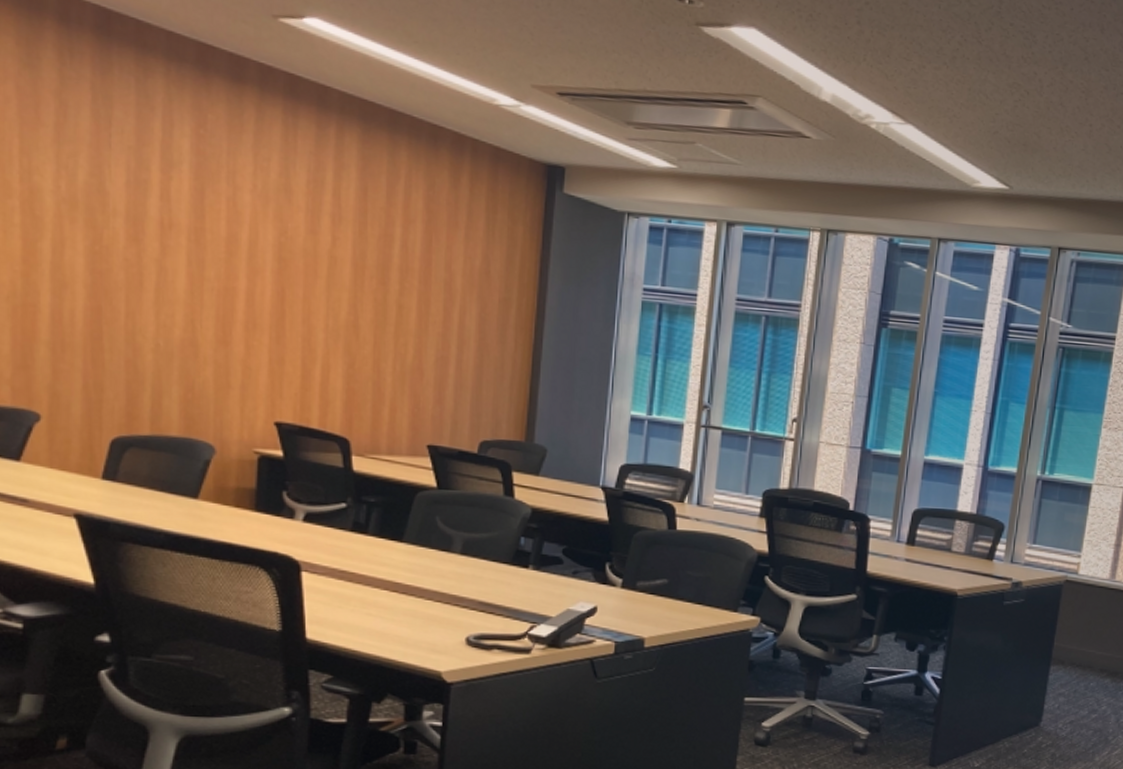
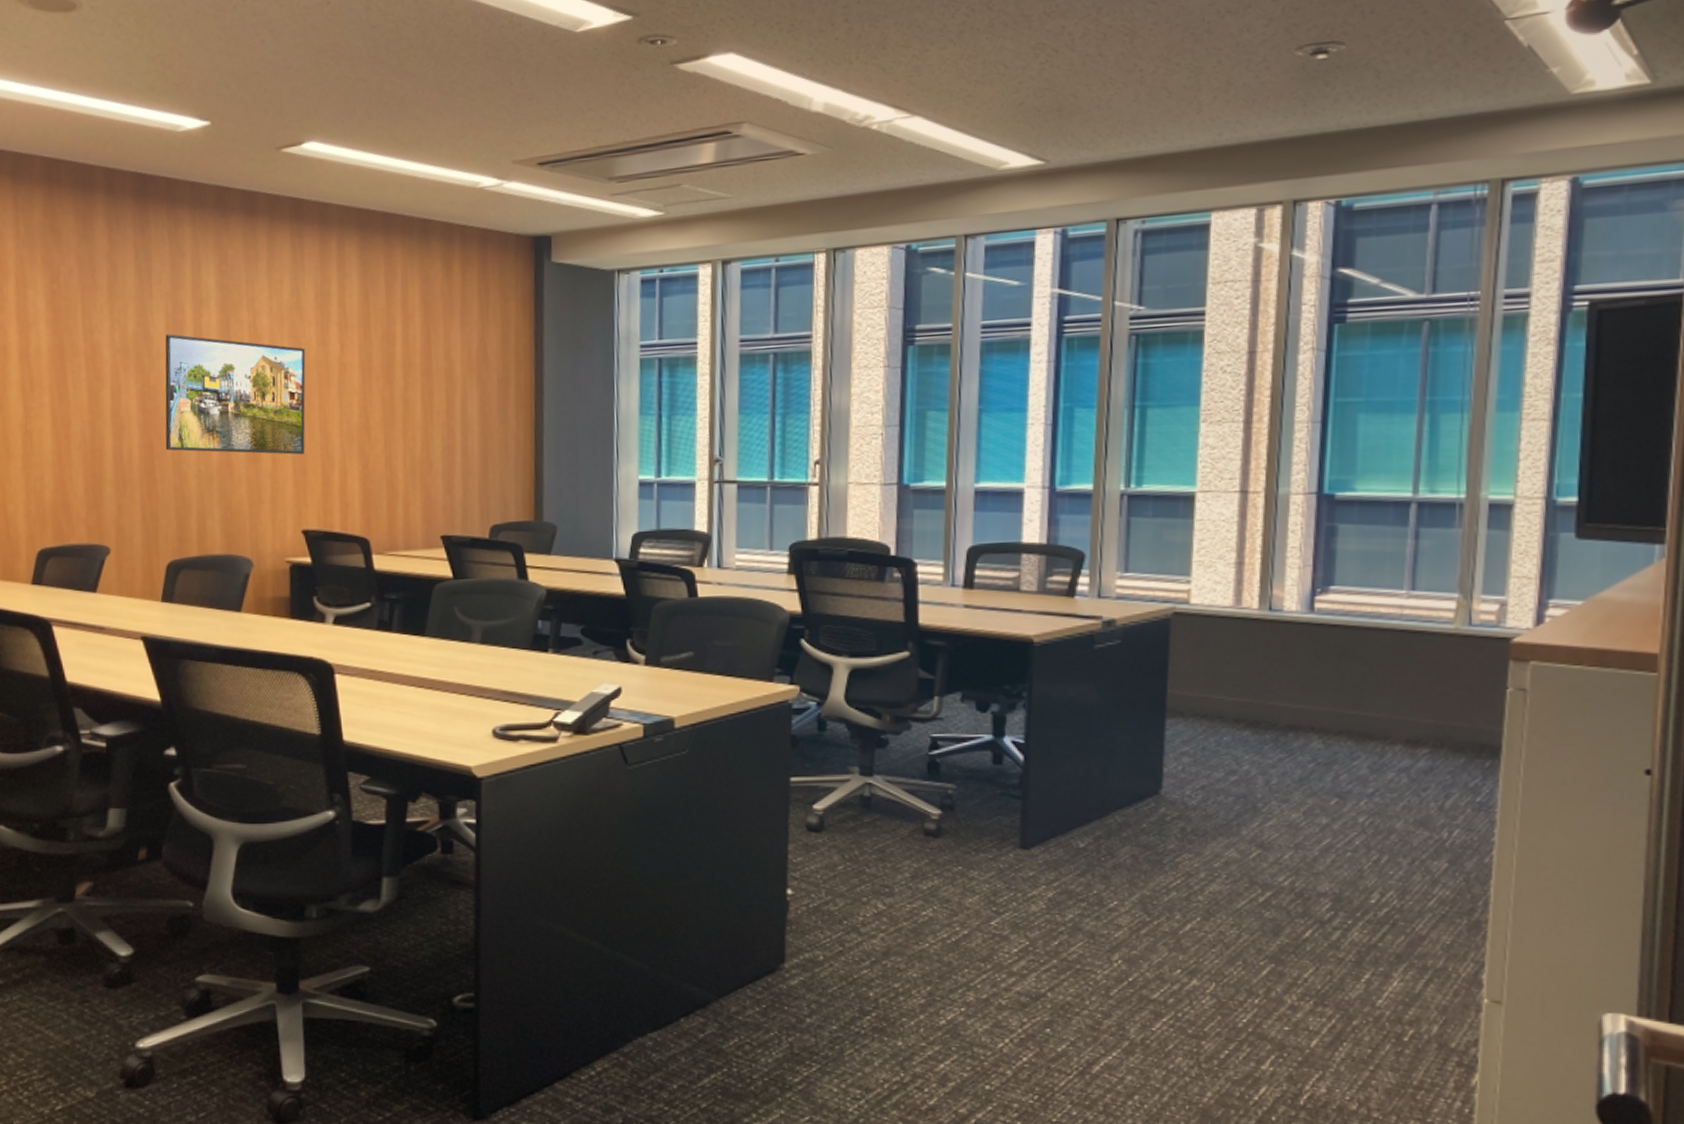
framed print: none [117,192,292,345] -> present [165,334,306,455]

